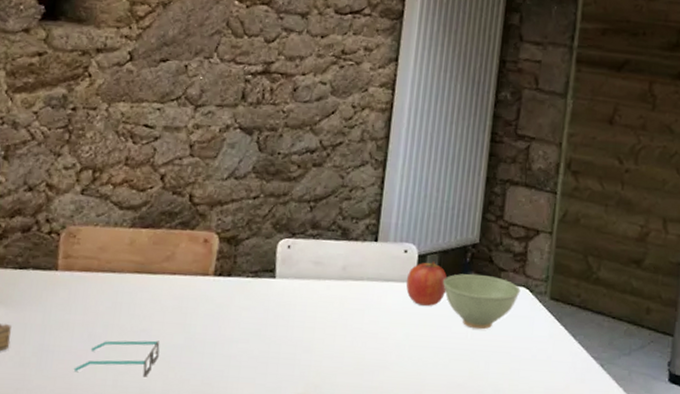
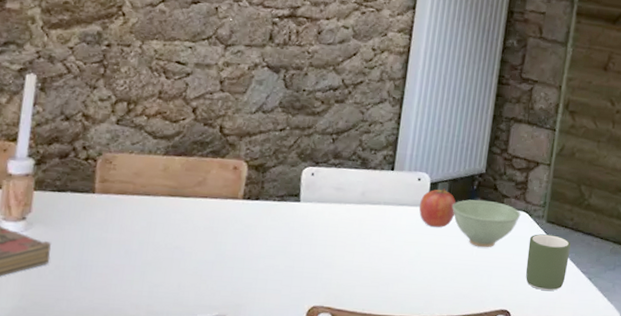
glasses: present [73,340,160,377] -> none [111,256,193,289]
mug: none [528,313,579,379] -> present [525,234,571,291]

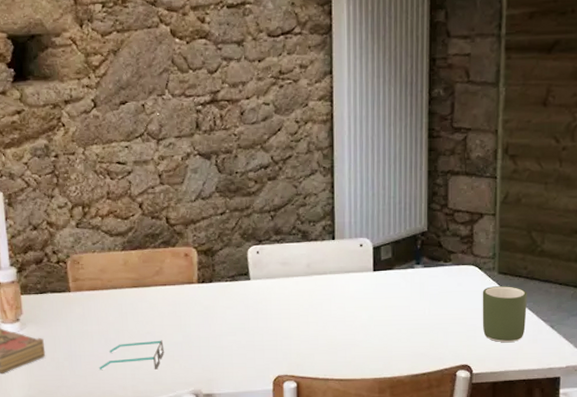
glasses: none [111,256,193,289] -> present [98,340,164,370]
fruit: present [418,188,457,227] -> none [364,251,402,290]
bowl: present [452,199,521,248] -> none [398,258,470,306]

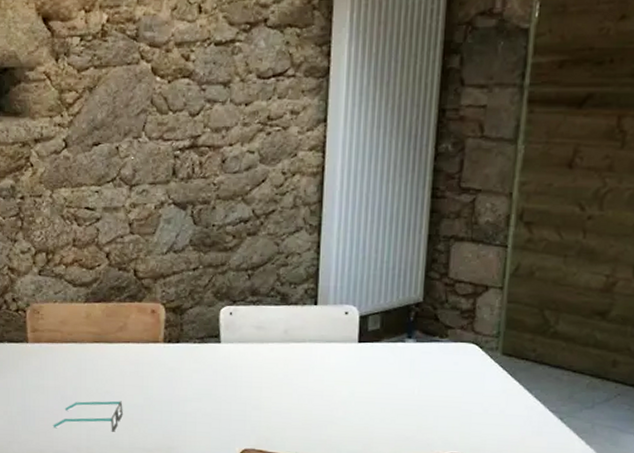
mug: present [482,286,527,342] -> none [479,368,534,432]

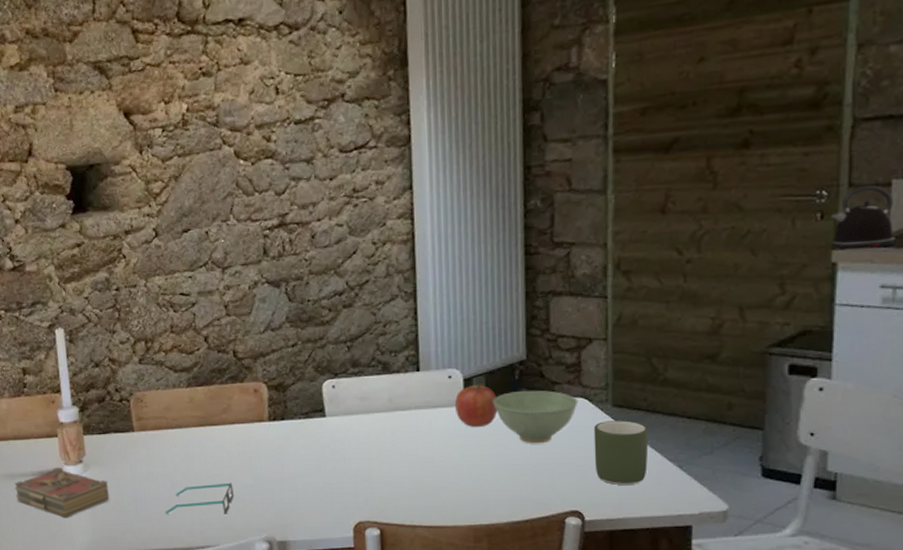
fruit: none [348,321,391,365] -> present [454,383,498,427]
bowl: none [387,332,470,386] -> present [493,390,578,444]
mug: none [479,368,534,432] -> present [593,420,649,485]

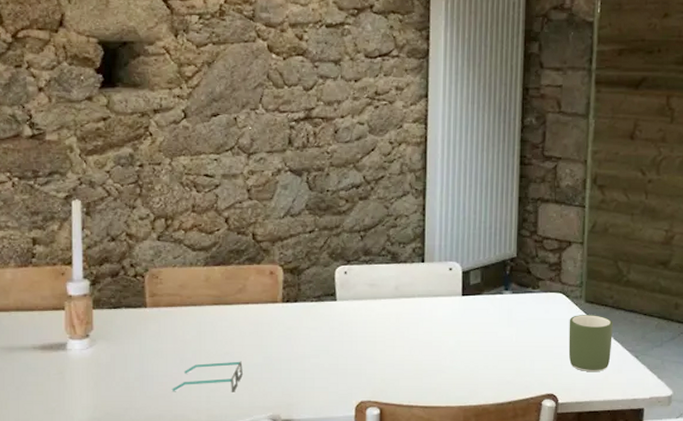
book: present [14,467,110,518] -> none [12,340,115,393]
fruit: present [454,383,498,427] -> none [453,276,490,315]
bowl: present [493,390,578,444] -> none [487,284,558,333]

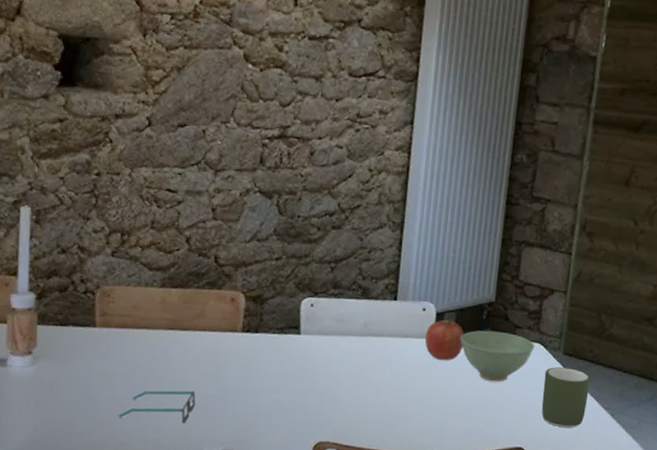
fruit: none [453,276,490,315] -> present [424,319,465,360]
bowl: none [487,284,558,333] -> present [460,330,535,382]

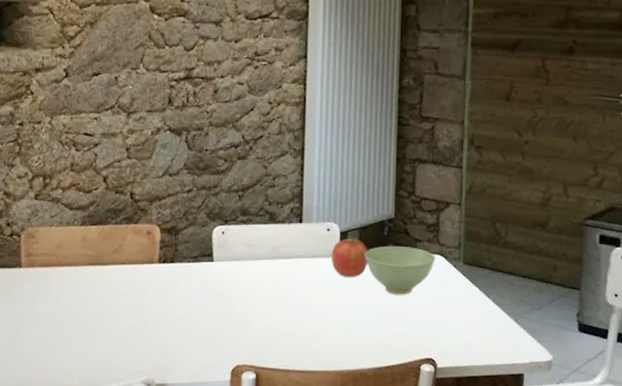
glasses: present [118,390,196,423] -> none [44,323,117,356]
mug: present [541,367,591,428] -> none [447,277,491,335]

